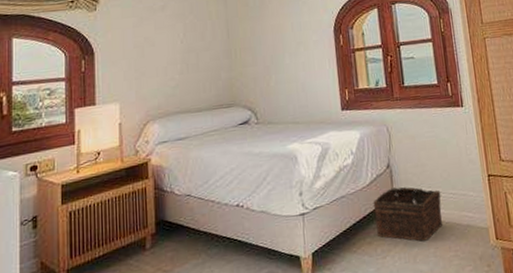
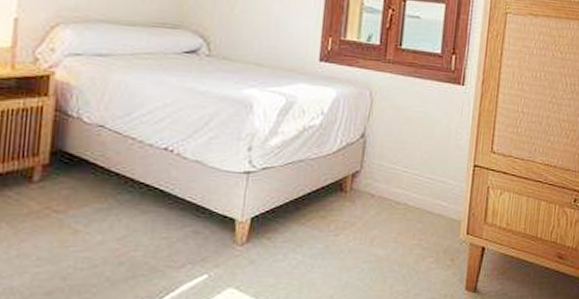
basket: present [373,186,442,241] -> none [332,160,417,224]

